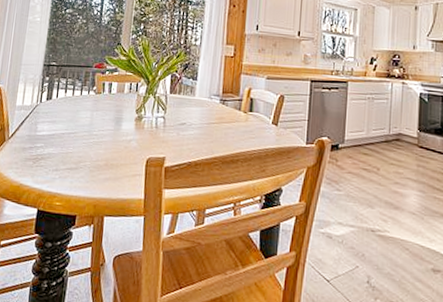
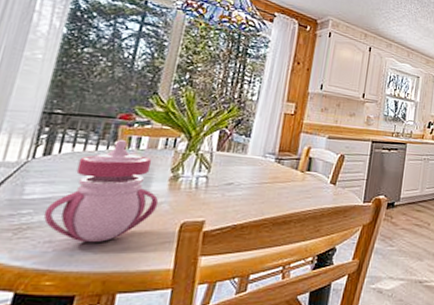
sippy cup: none [50,86,129,173] -> present [43,140,159,243]

